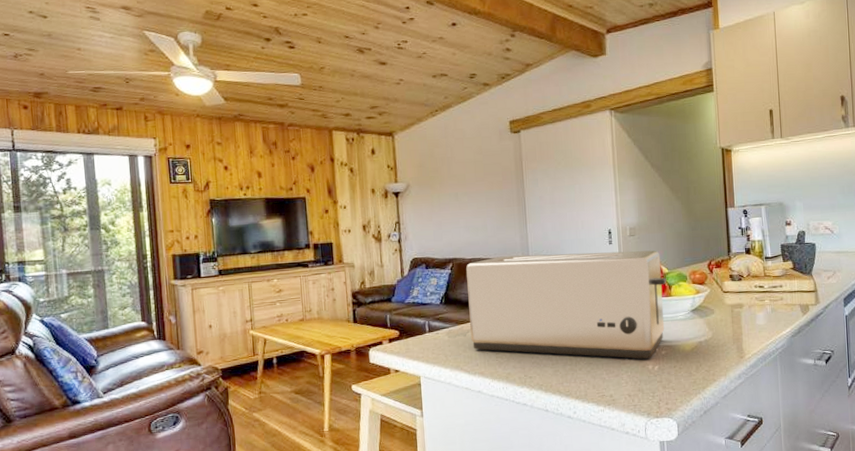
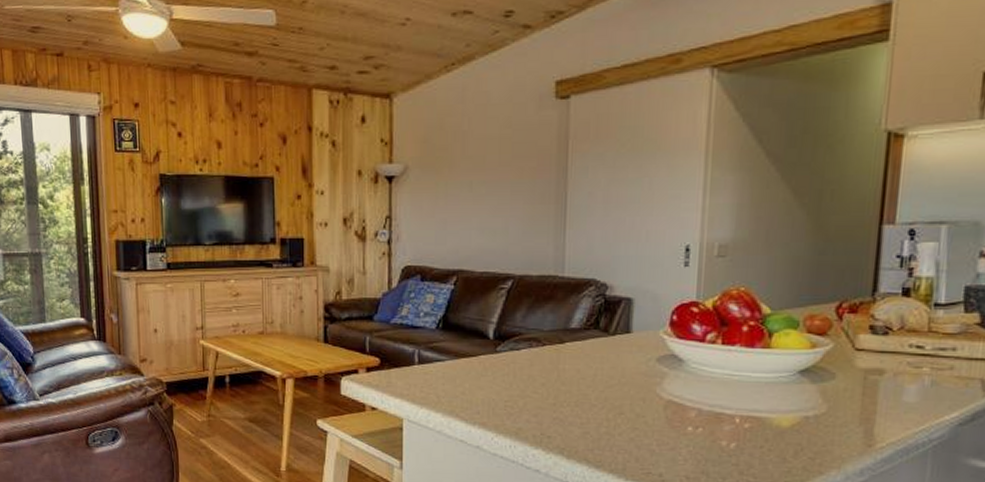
toaster: present [466,250,667,359] -> none [473,272,768,431]

